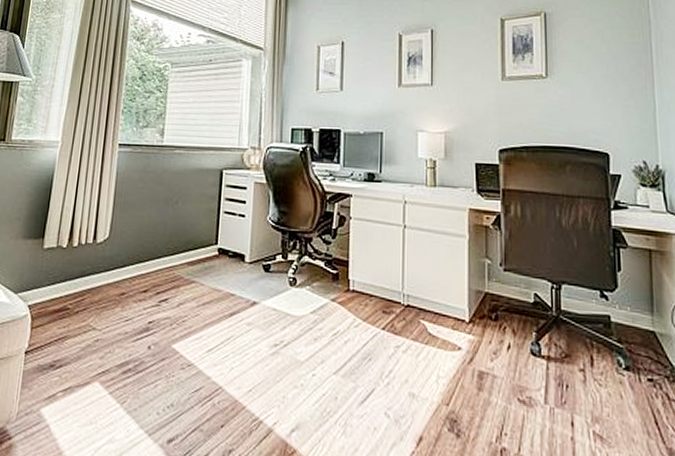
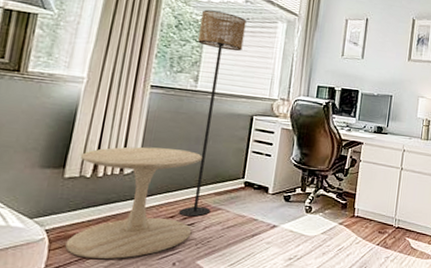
side table: none [45,212,172,340] -> present [65,147,202,260]
floor lamp: none [152,56,209,291] -> present [179,9,247,217]

